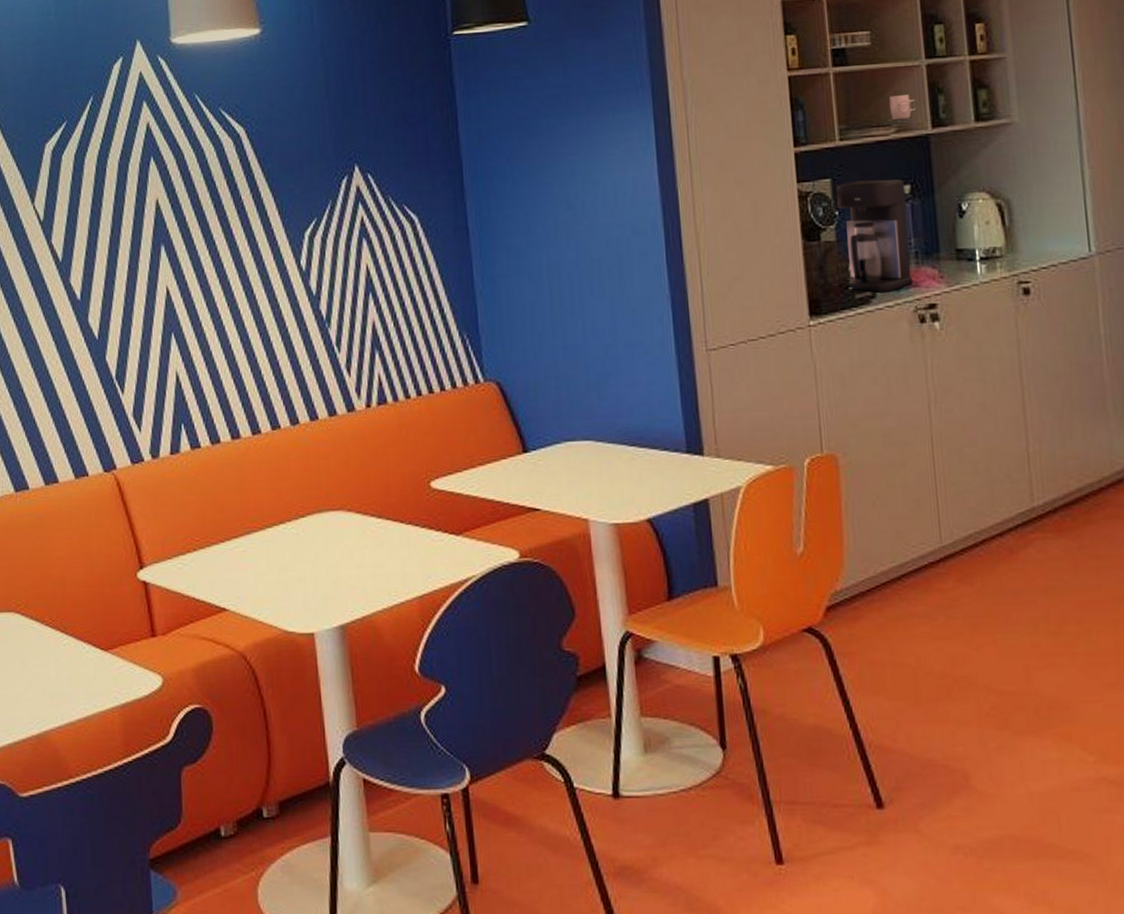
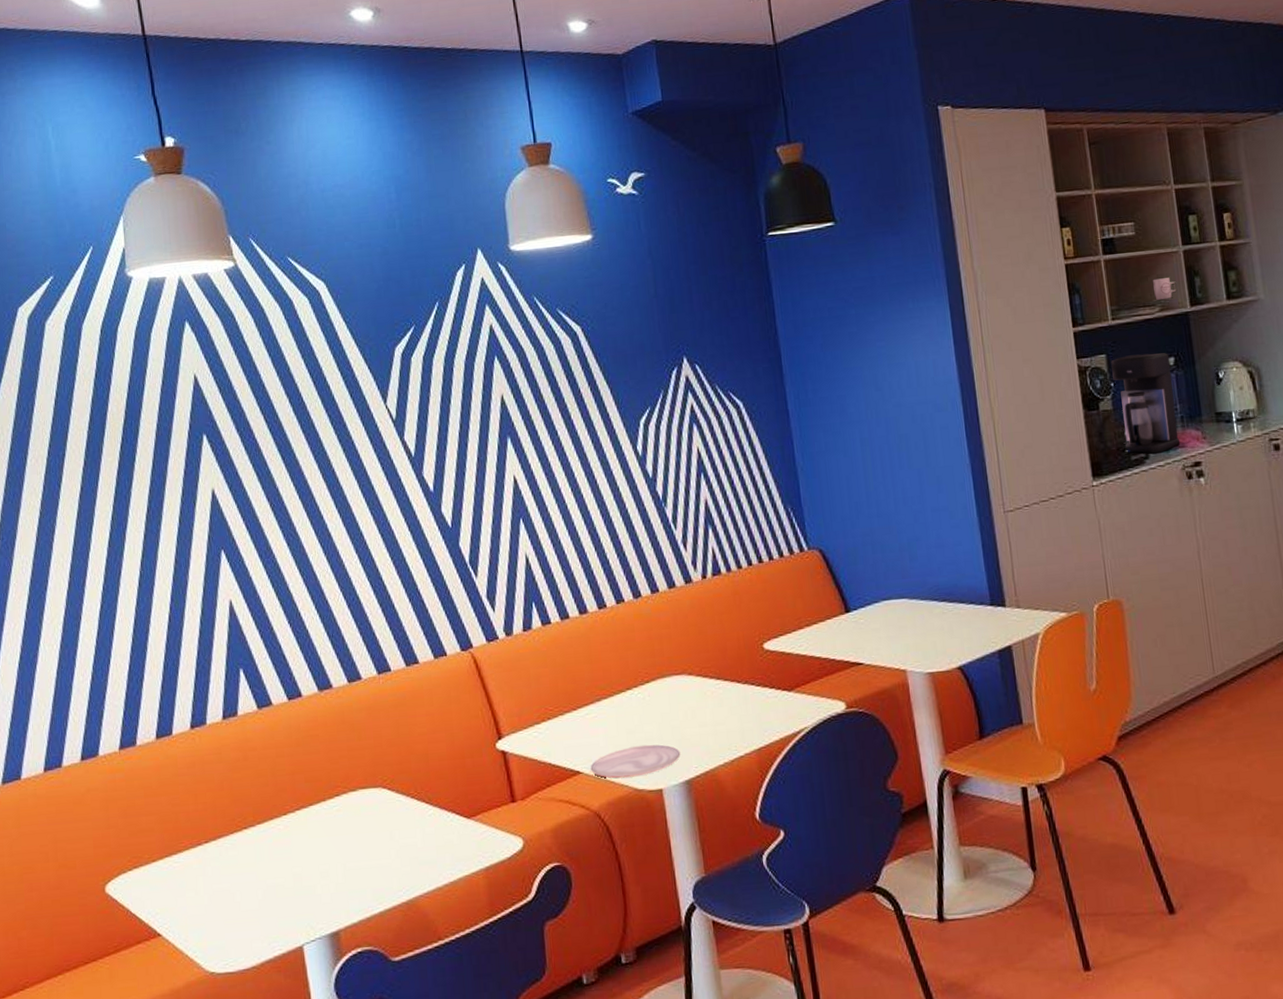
plate: none [237,584,335,619] -> present [590,744,681,779]

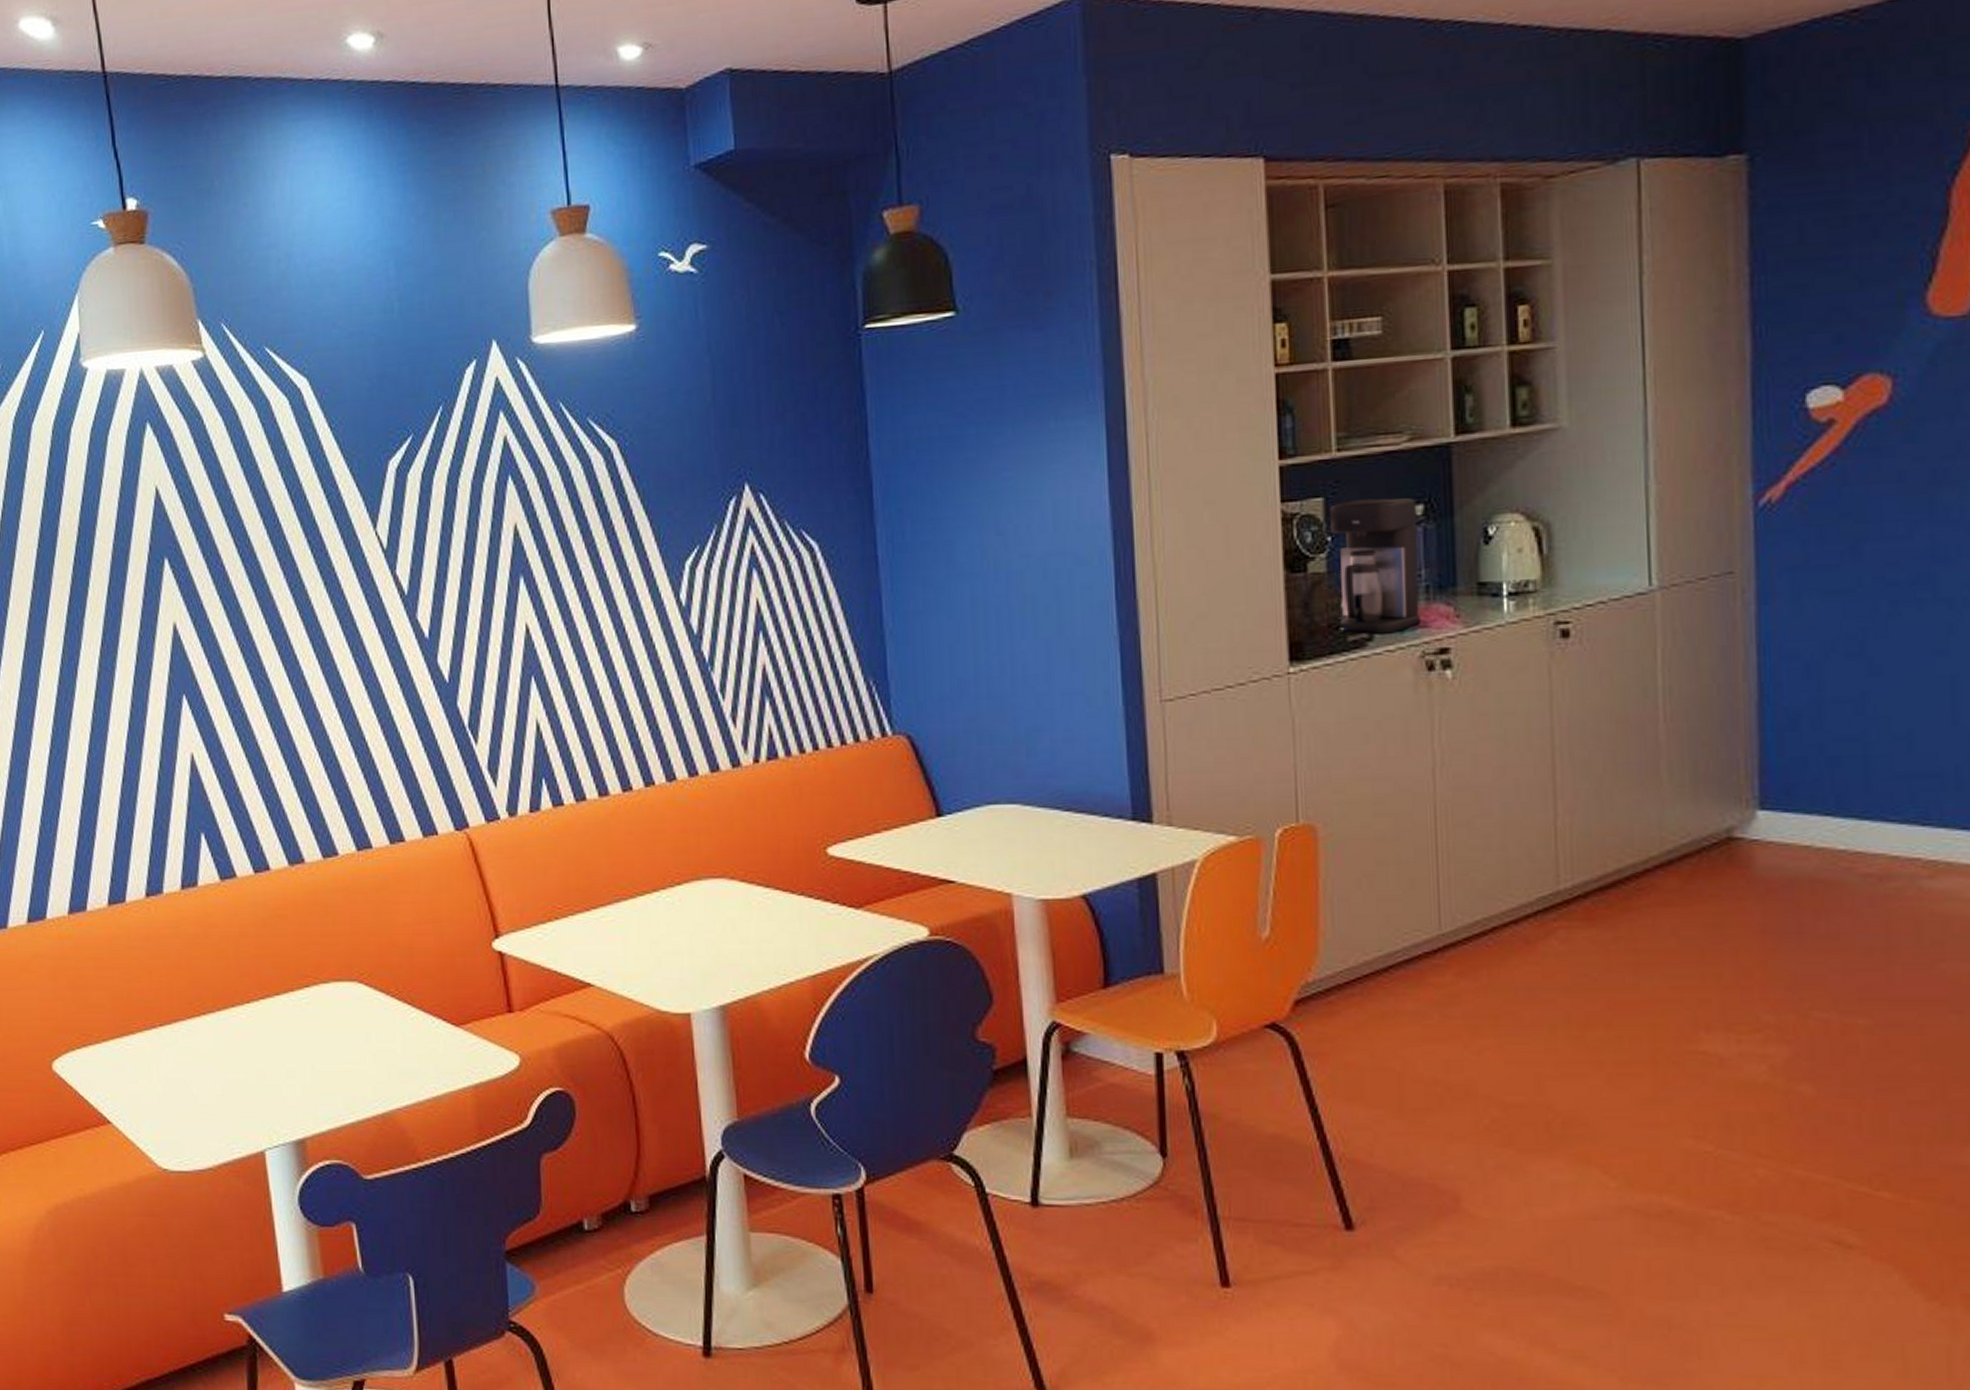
plate: present [590,744,681,779] -> none [604,960,715,996]
mug: present [1153,277,1178,301] -> none [1401,394,1438,427]

